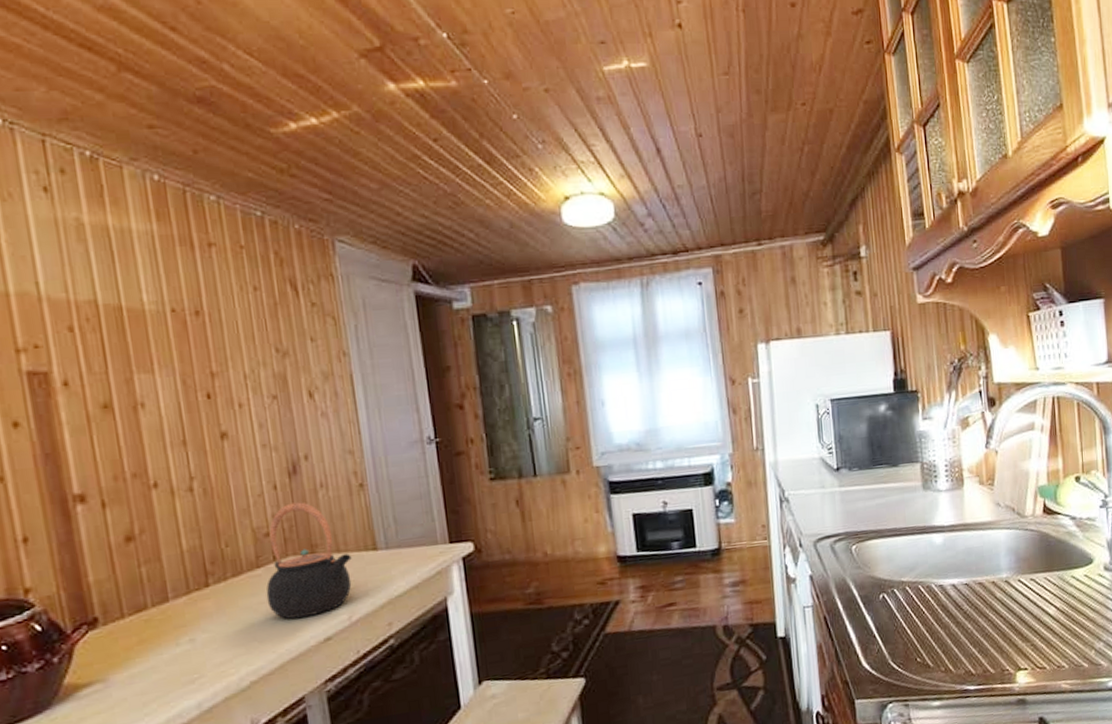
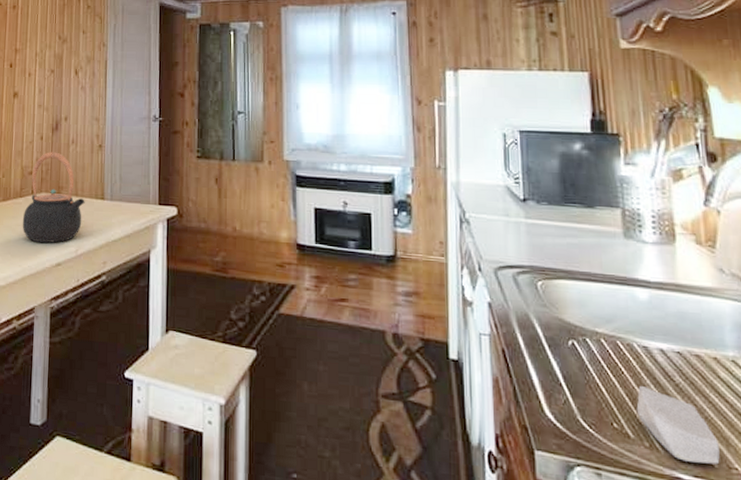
soap bar: none [934,619,996,675] -> present [636,385,720,465]

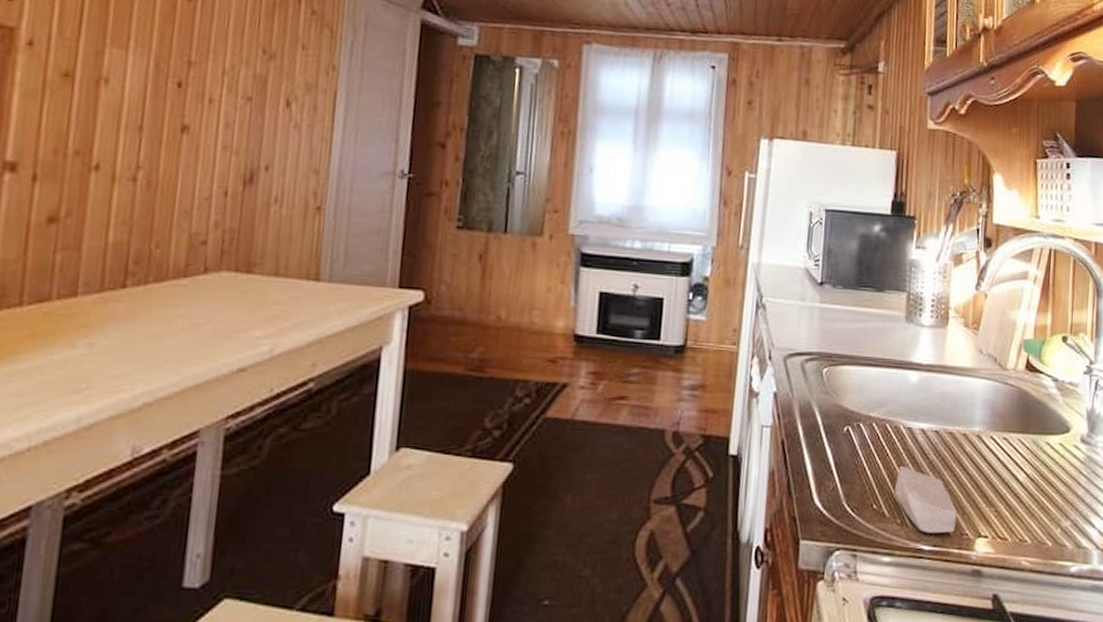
teapot: present [22,152,85,244] -> none [185,213,290,342]

